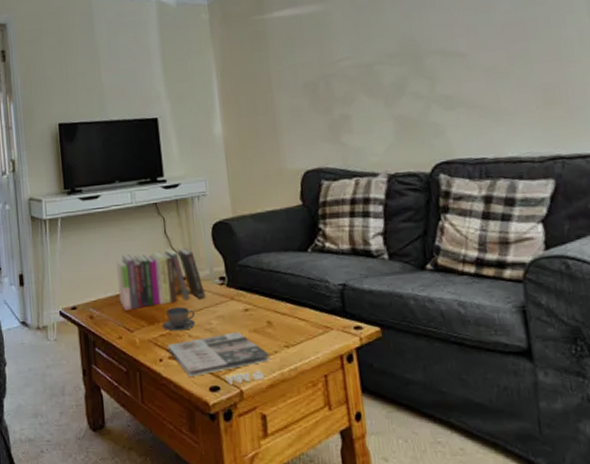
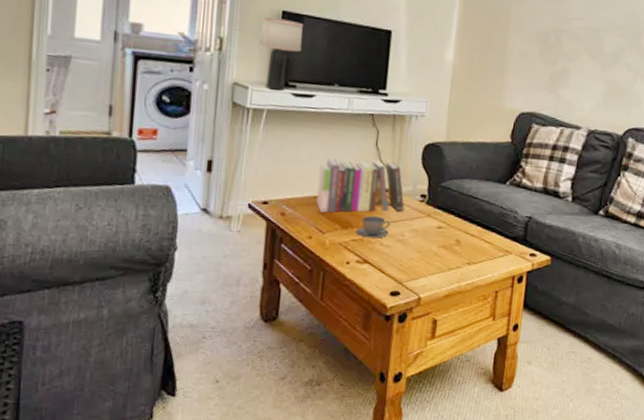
table lamp: none [43,130,81,198] -> present [258,16,303,91]
magazine: present [167,332,271,386] -> none [356,245,453,293]

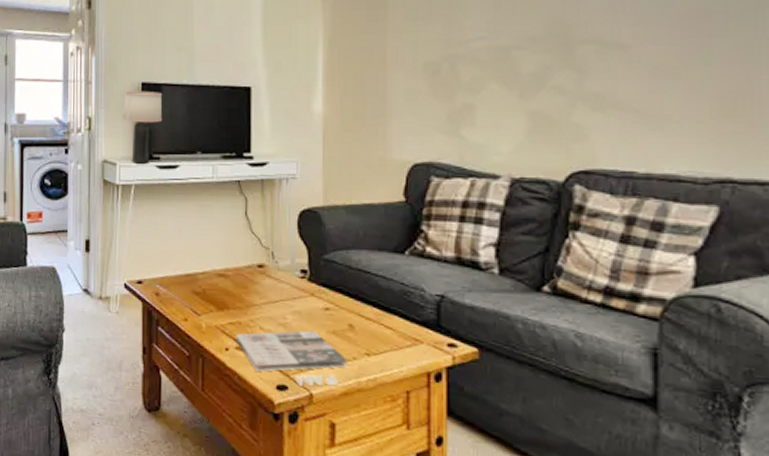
books: present [316,159,405,213] -> none [189,232,283,293]
teacup: present [356,216,391,239] -> none [233,295,270,322]
magazine: none [356,245,453,293] -> present [235,330,348,387]

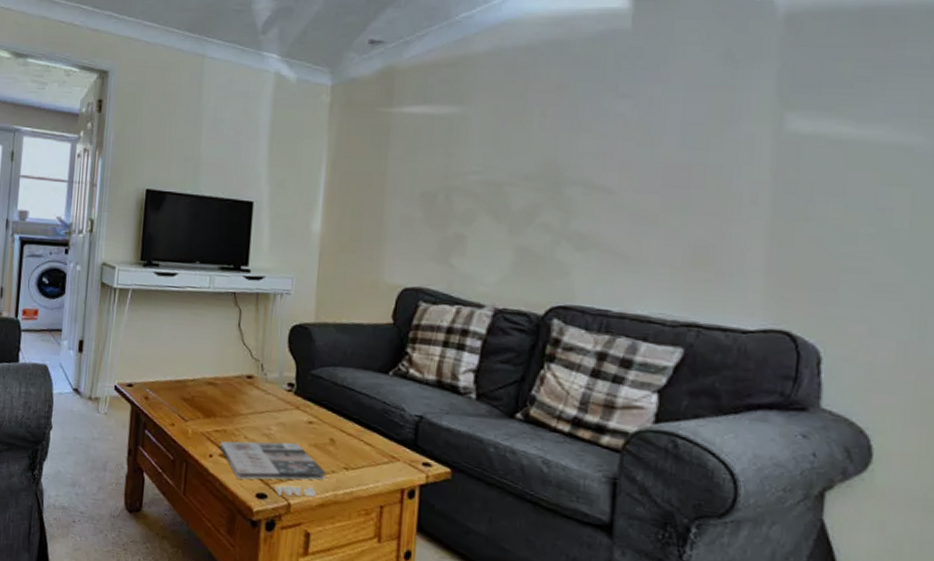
table lamp: present [122,90,163,164] -> none [124,196,165,270]

